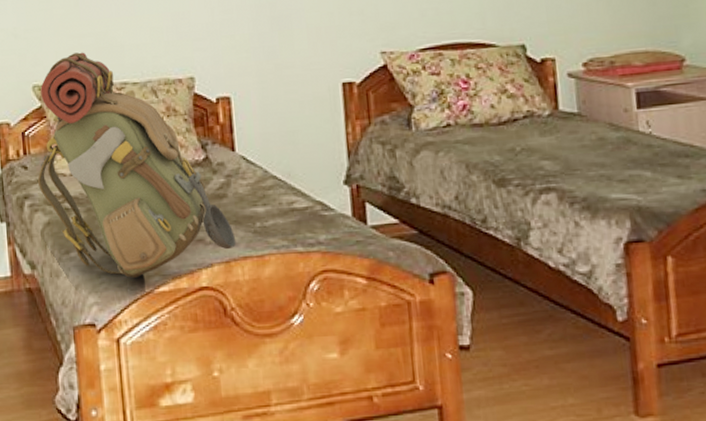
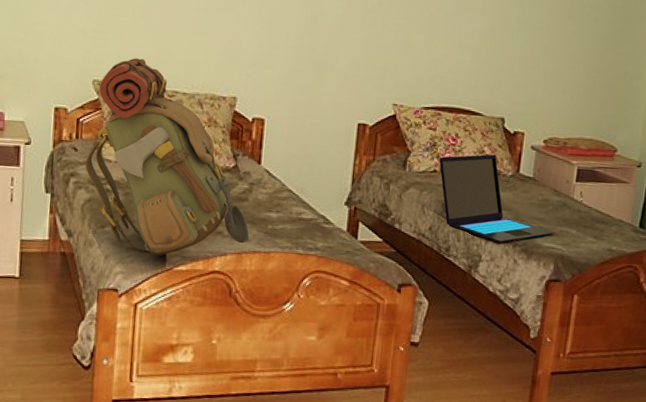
laptop: none [451,92,624,204] -> present [439,154,556,244]

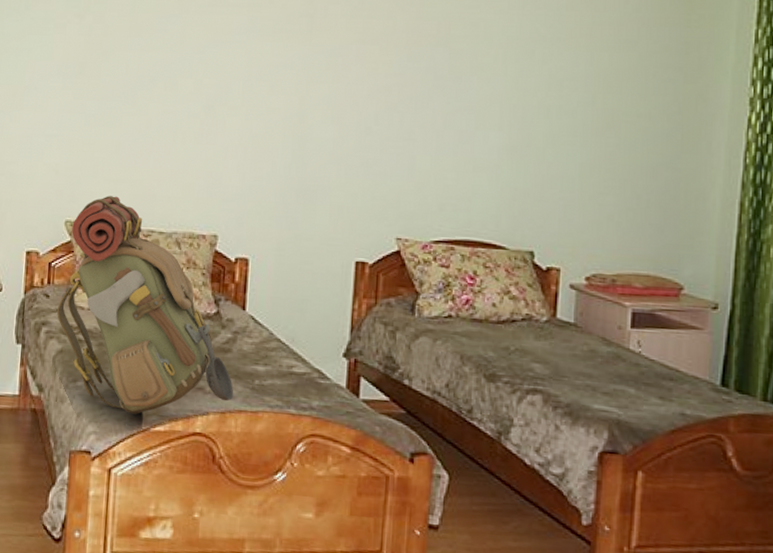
laptop: present [439,154,556,244] -> none [455,295,608,405]

